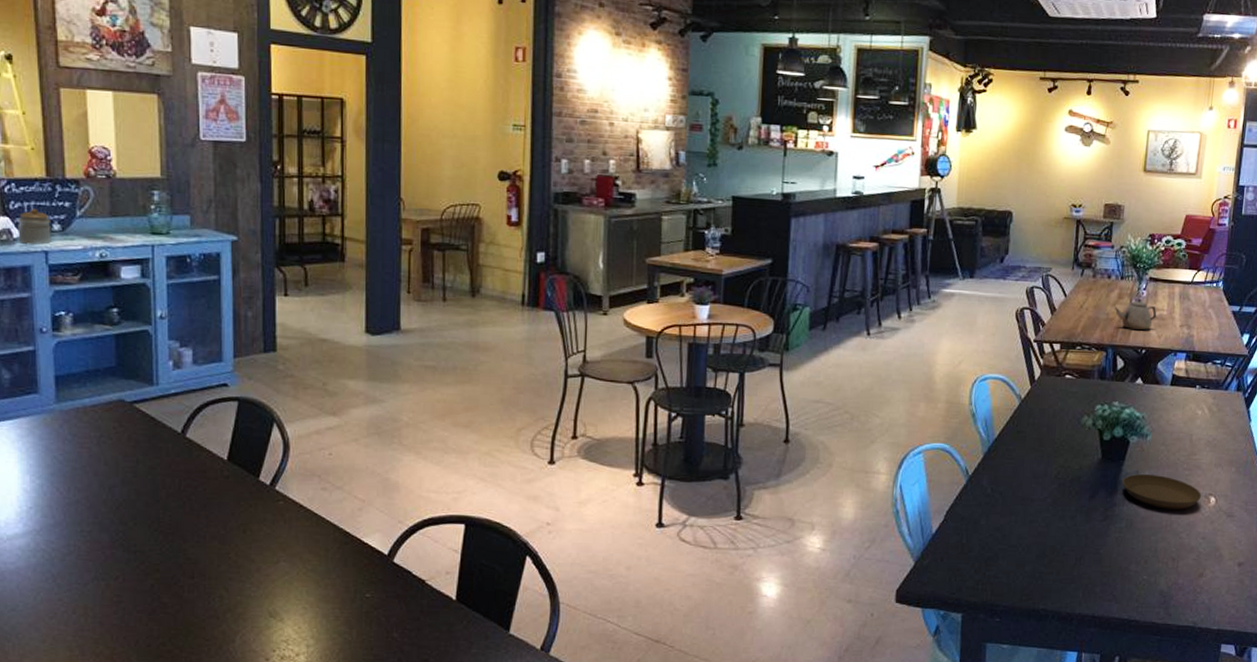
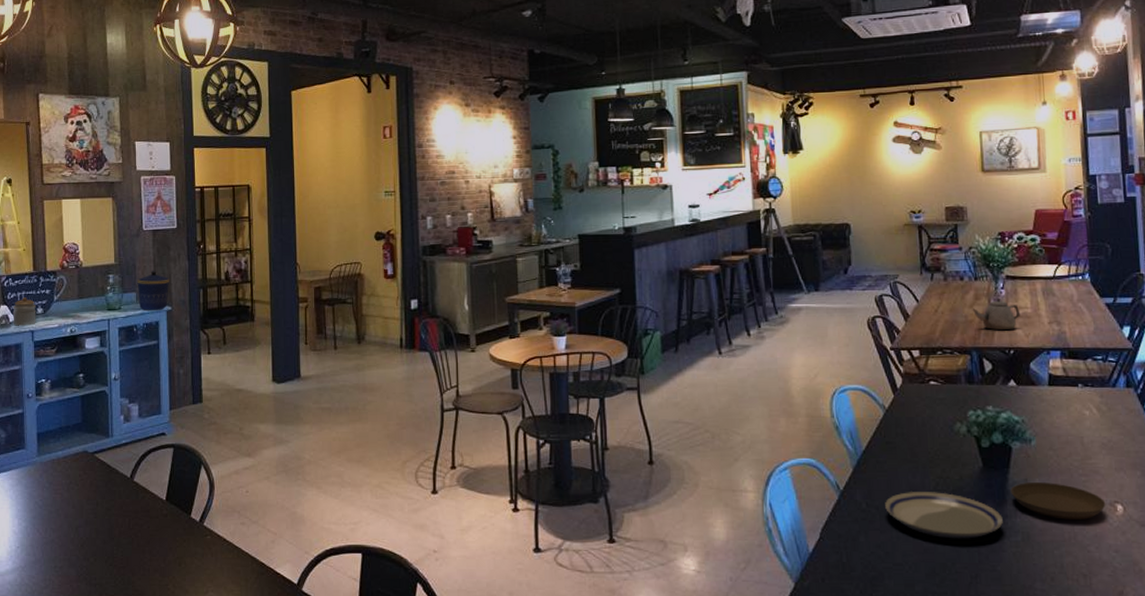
decorative jar: none [192,190,236,241] -> present [137,270,170,312]
plate: none [1008,479,1112,525] -> present [885,492,1003,539]

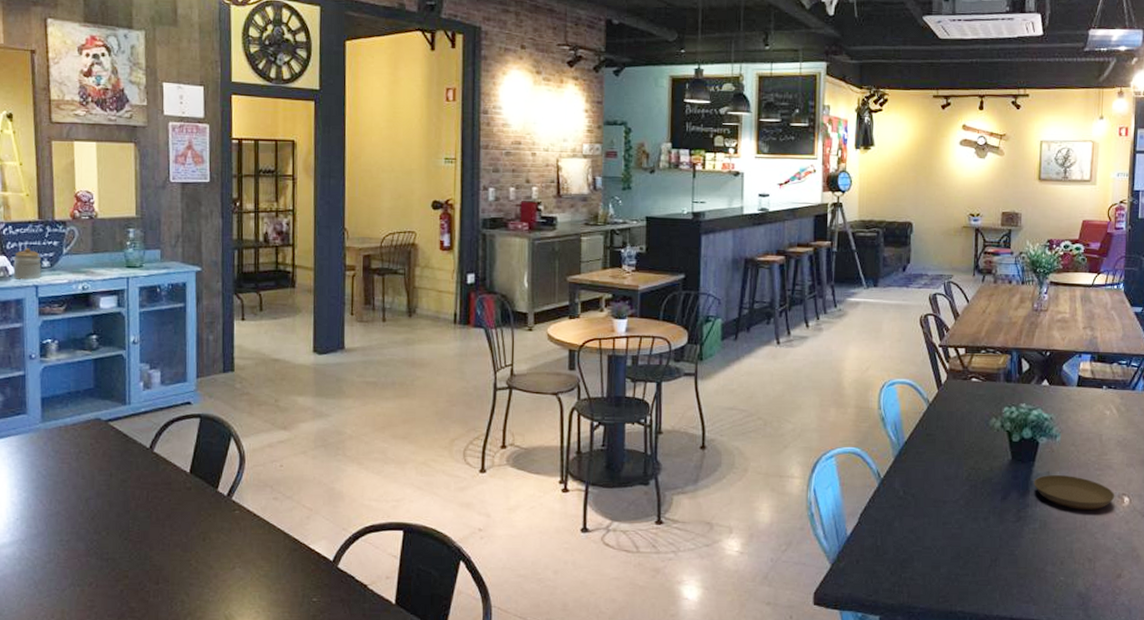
decorative jar: present [137,270,170,312] -> none [162,226,200,272]
plate: present [885,492,1003,539] -> none [920,481,1024,526]
teapot: present [972,299,1021,331] -> none [1016,303,1059,334]

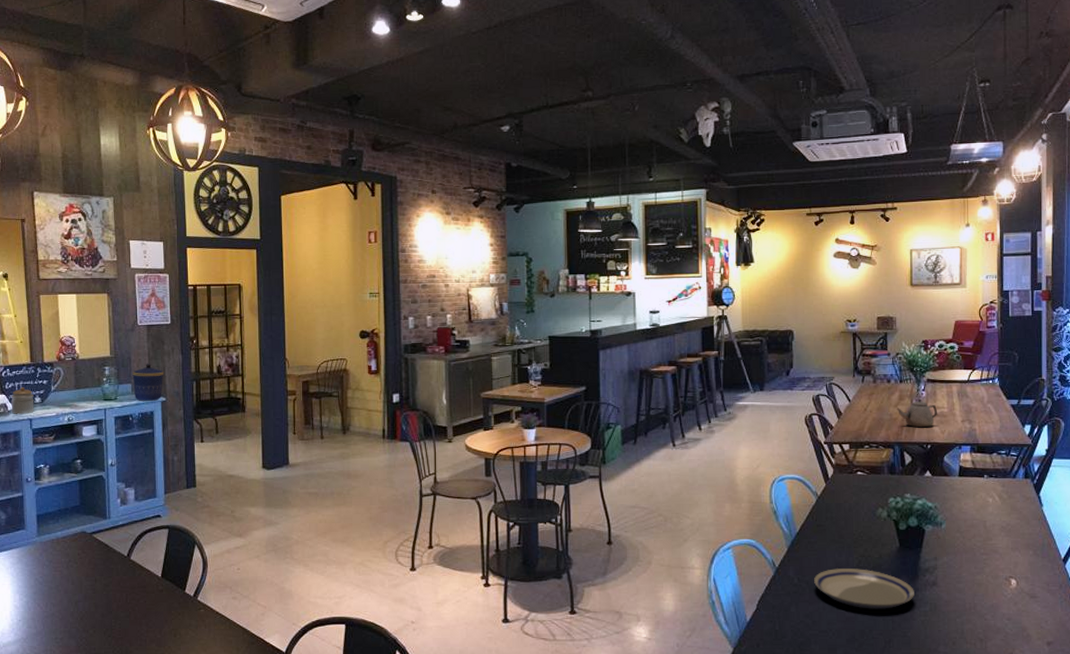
decorative jar: none [162,226,200,272] -> present [132,363,164,402]
plate: none [920,481,1024,526] -> present [814,569,914,609]
teapot: none [1016,303,1059,334] -> present [896,400,938,428]
saucer: present [1034,475,1115,510] -> none [922,560,1002,592]

